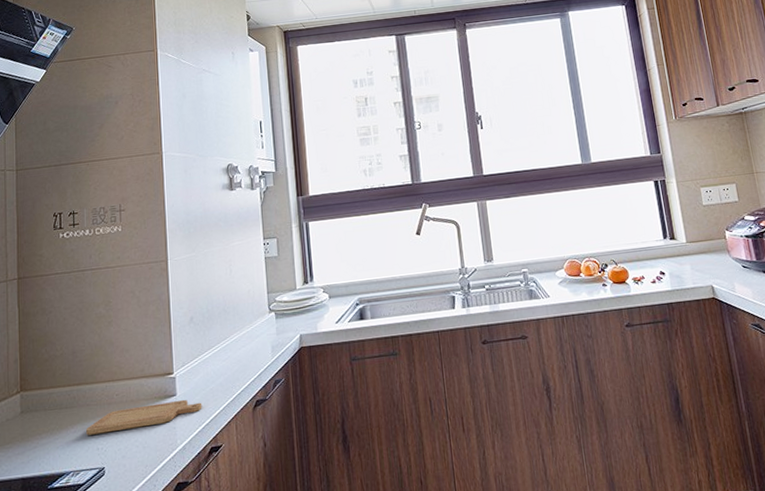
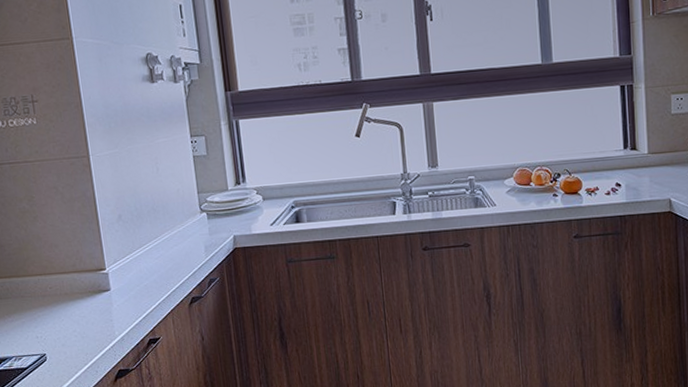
chopping board: present [86,399,202,436] -> none [23,294,138,325]

